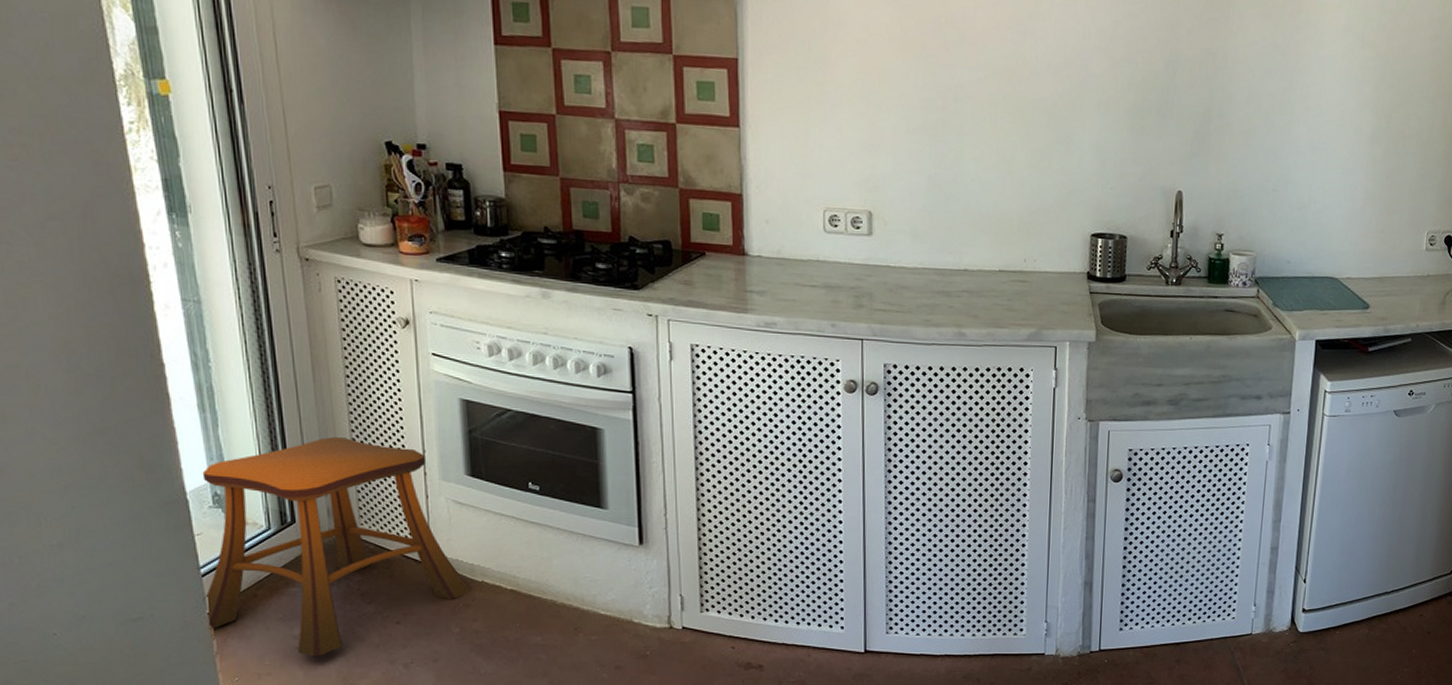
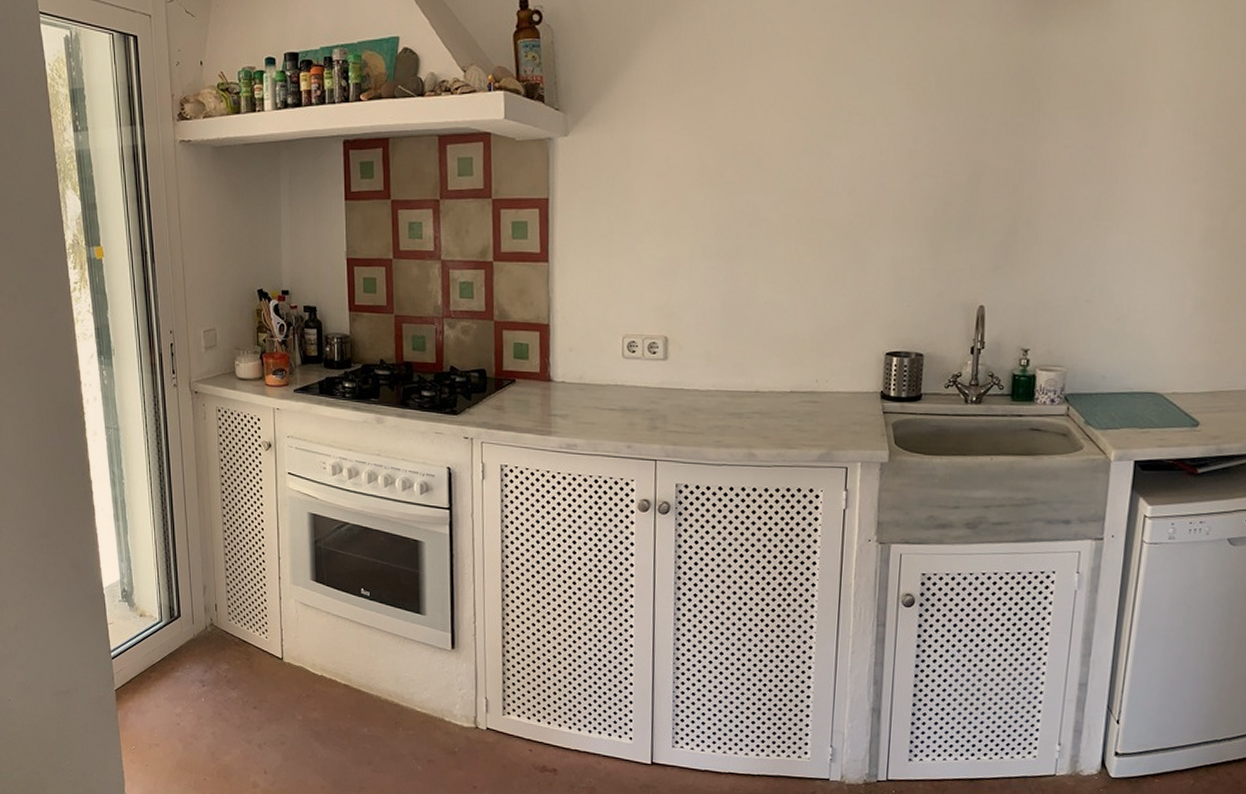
stool: present [202,437,472,657] -> none [113,544,313,733]

